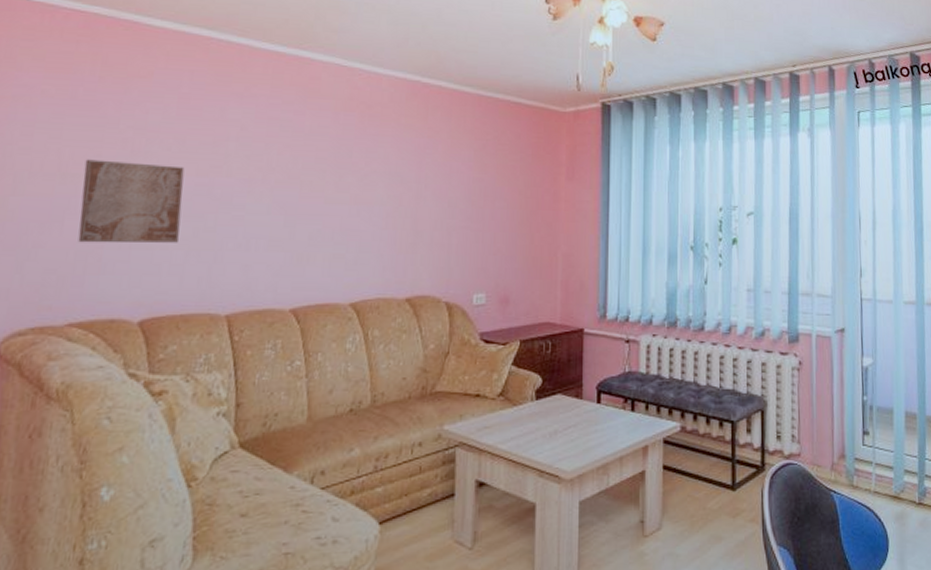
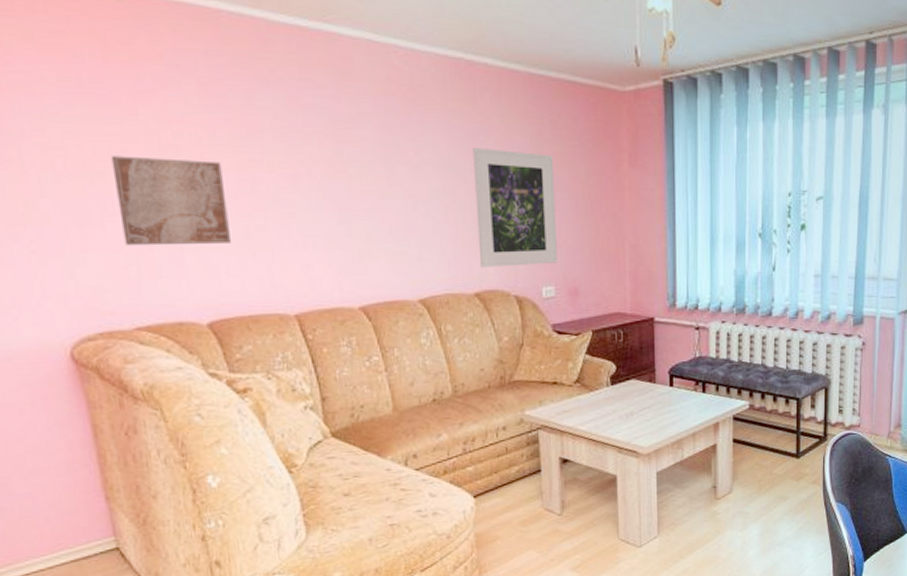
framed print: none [415,159,495,273] -> present [473,148,558,267]

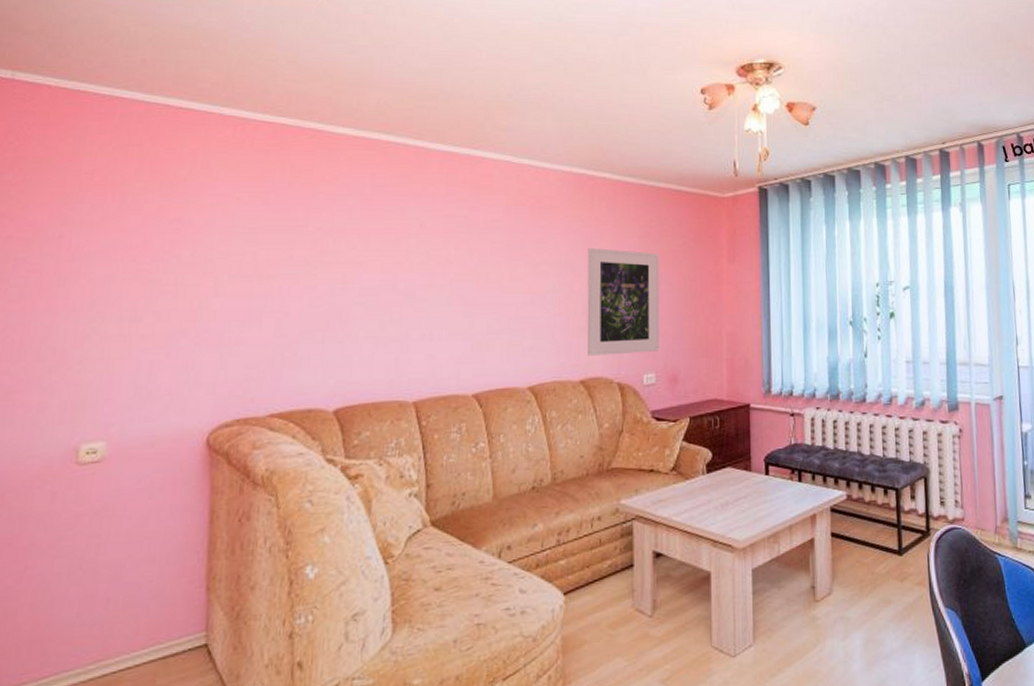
wall art: present [111,156,231,246] -> none [275,260,370,339]

